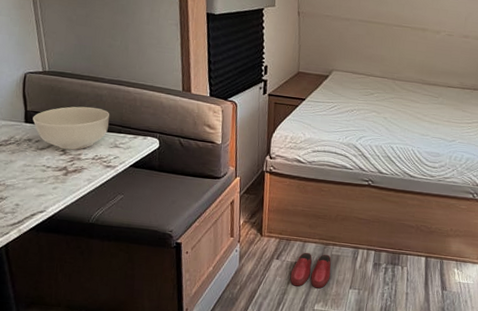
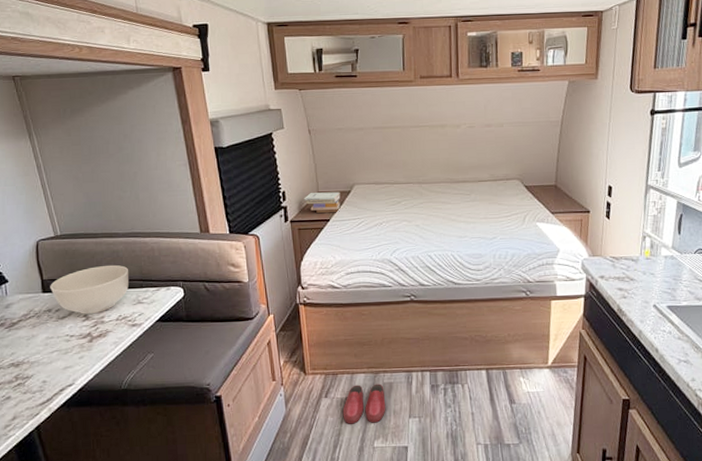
books: none [284,71,319,94] -> present [304,192,341,214]

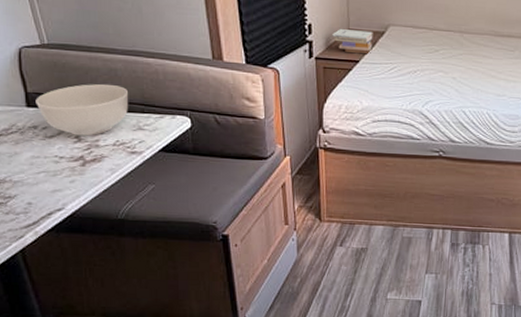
slippers: present [342,383,386,424] -> none [357,236,403,276]

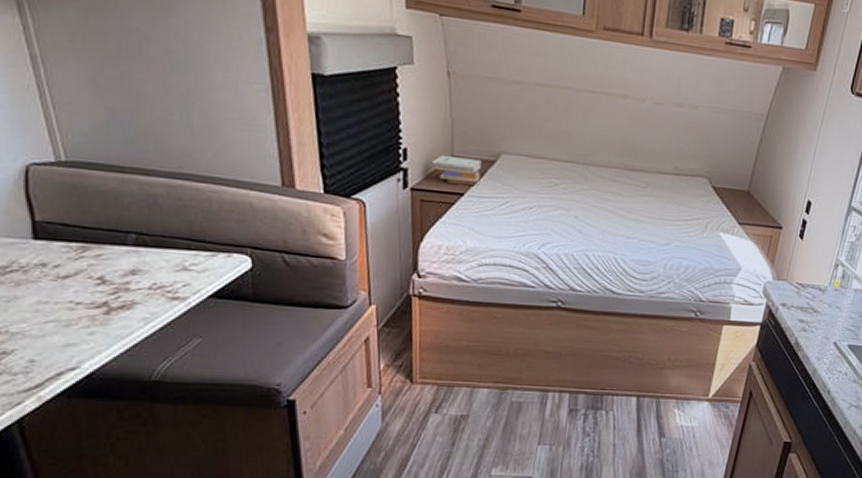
bowl: present [35,83,129,136] -> none [46,212,172,277]

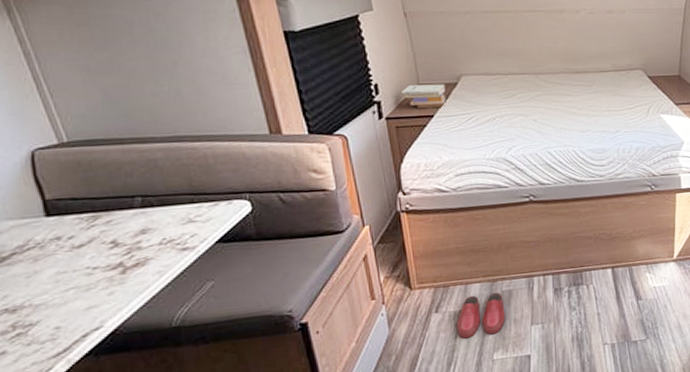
slippers: none [455,401,512,448] -> present [456,292,506,339]

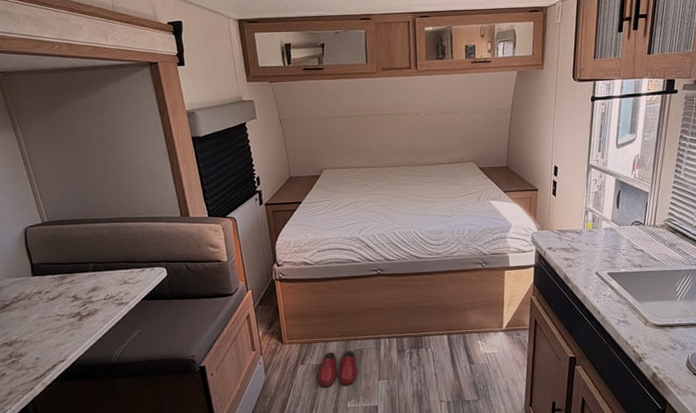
books: present [401,84,447,109] -> none [277,176,312,197]

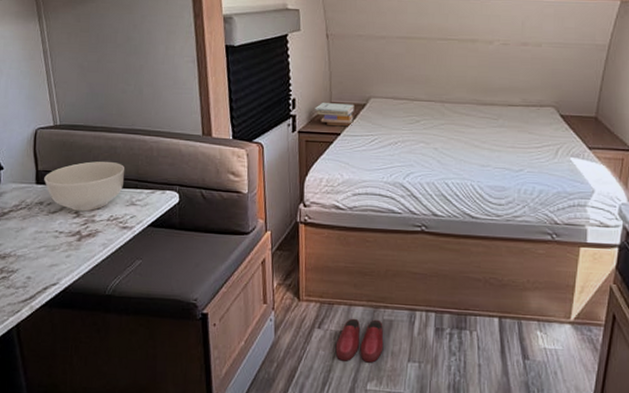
bowl: none [39,248,115,295] -> present [44,161,125,212]
books: none [277,176,312,197] -> present [315,103,355,127]

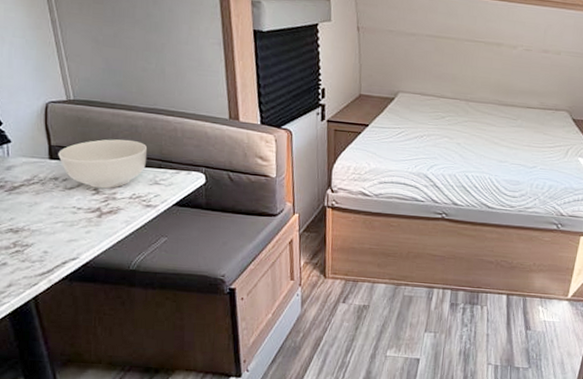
books: present [315,103,355,127] -> none [344,94,383,119]
slippers: present [335,318,384,363] -> none [358,294,404,333]

